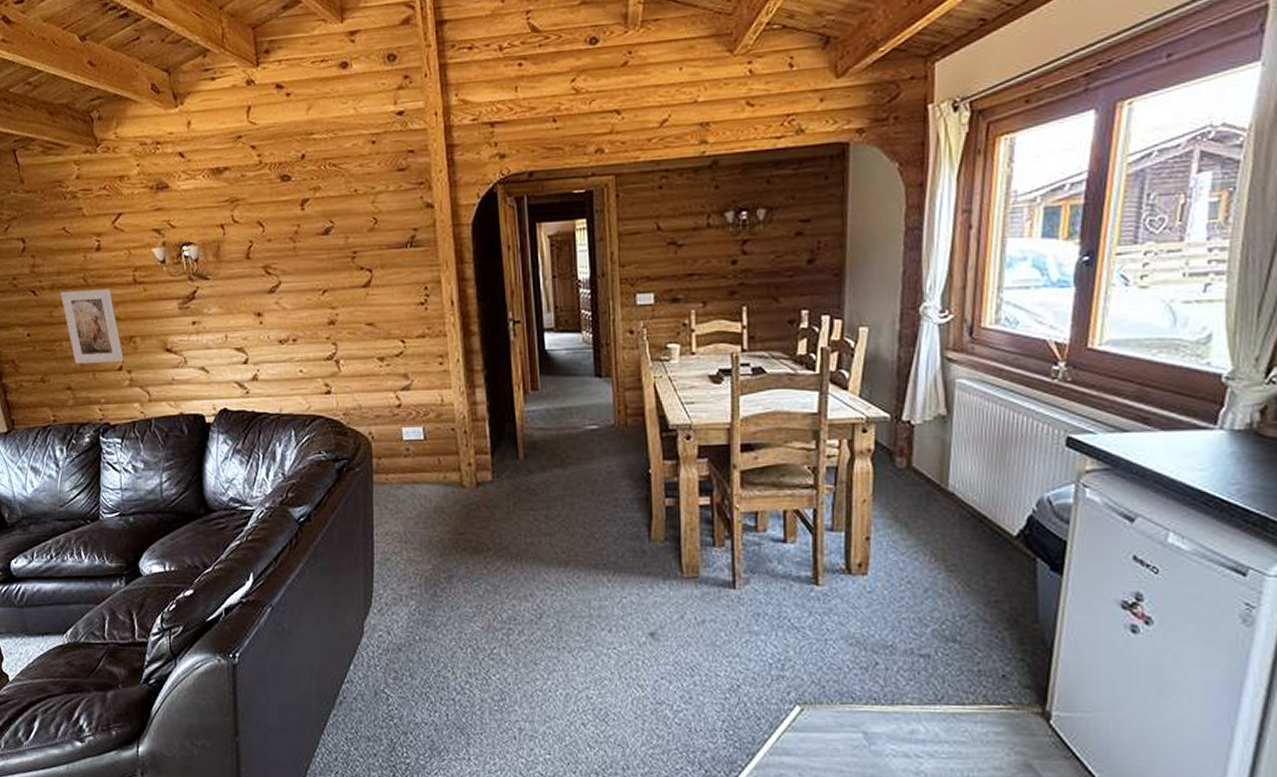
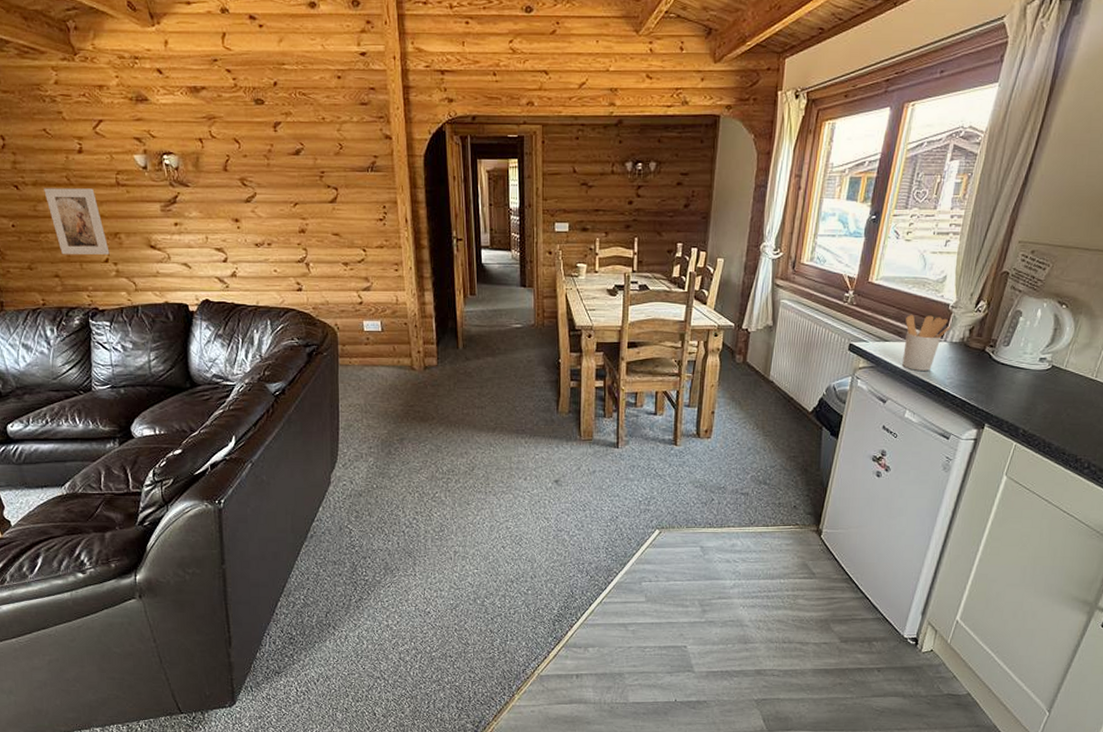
utensil holder: none [1153,391,1229,473] -> present [902,314,951,371]

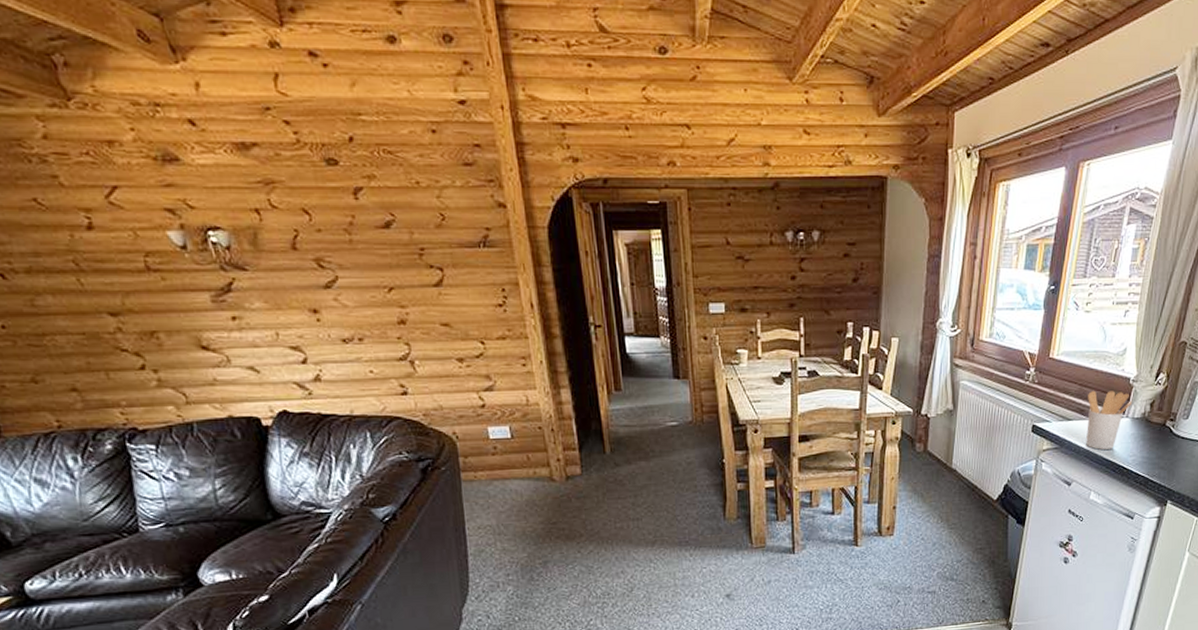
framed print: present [44,188,110,255] -> none [42,275,146,363]

